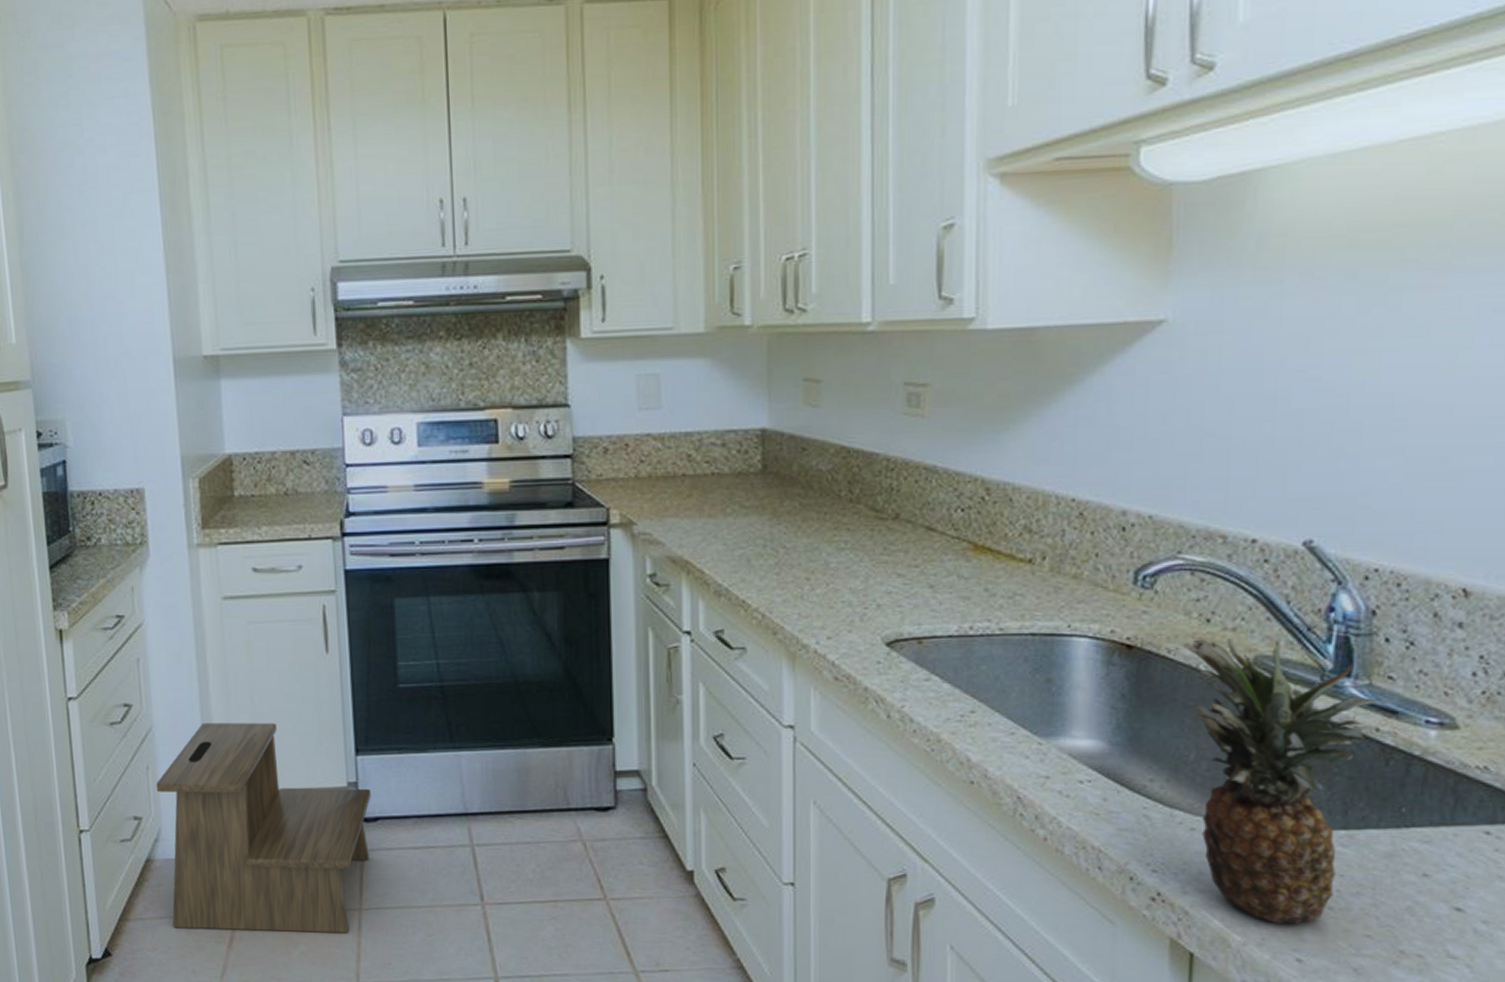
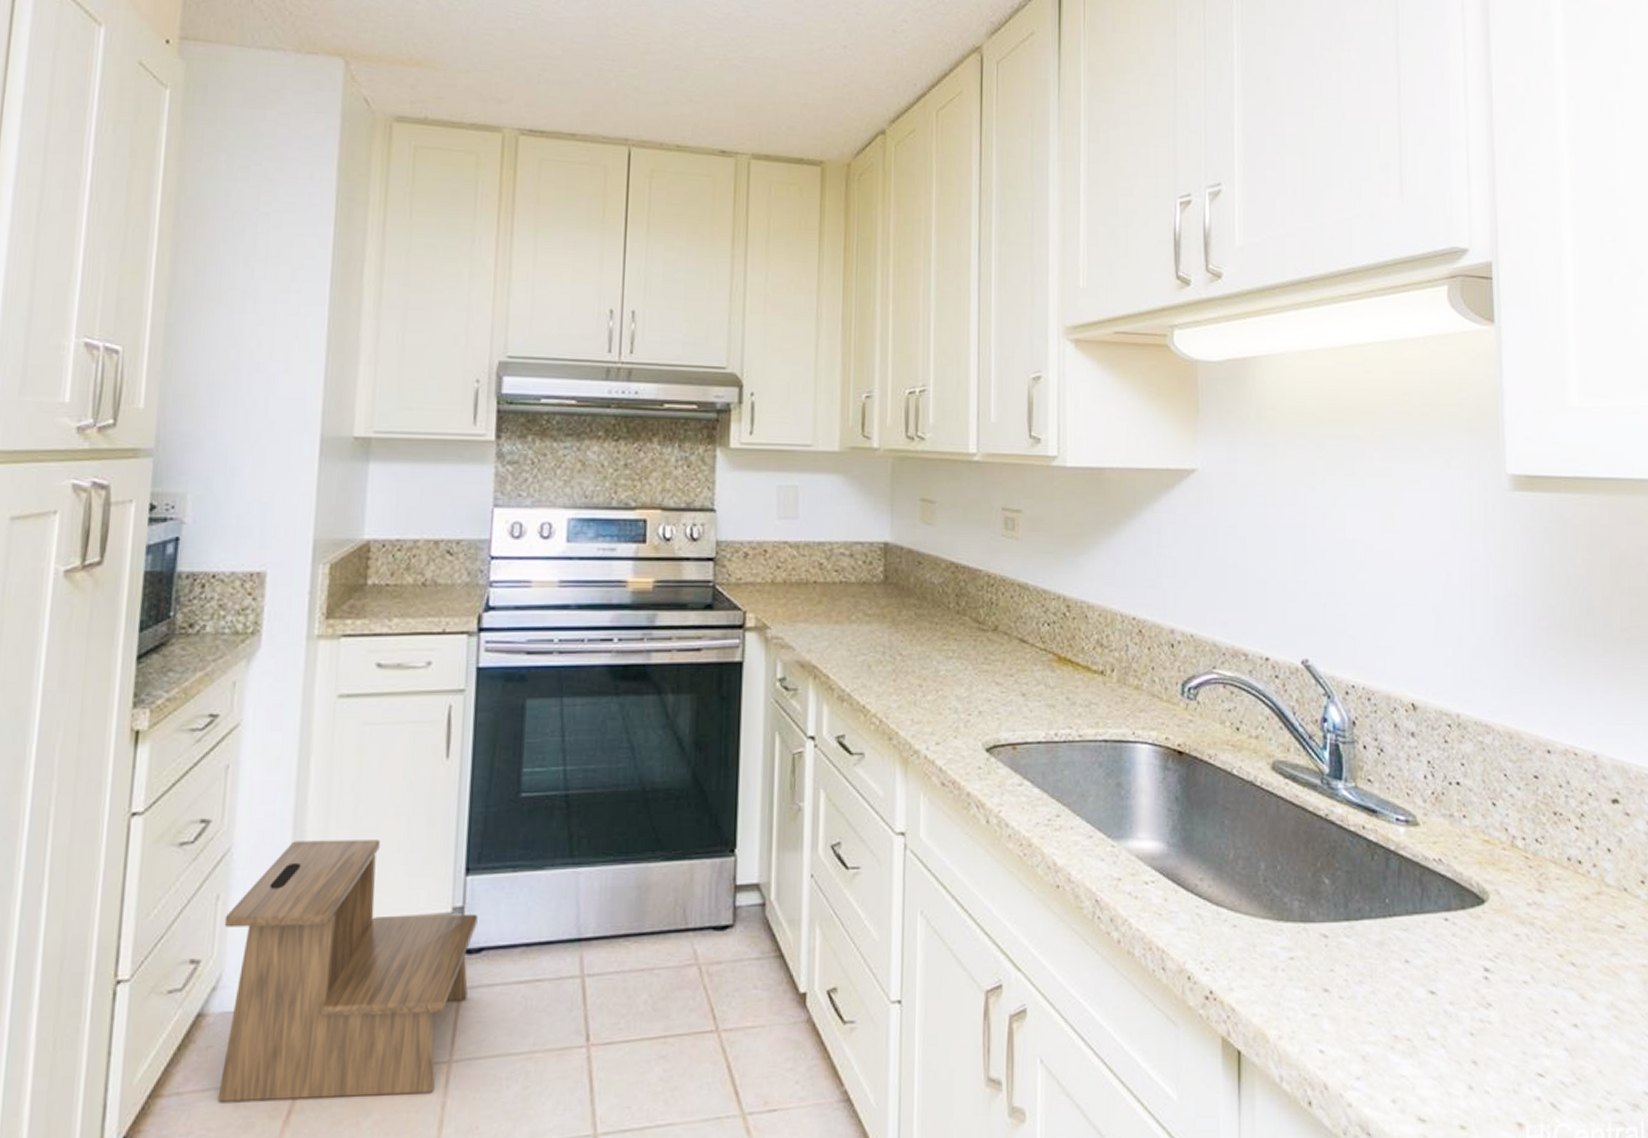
fruit: present [1182,639,1378,925] -> none [1219,746,1362,1016]

